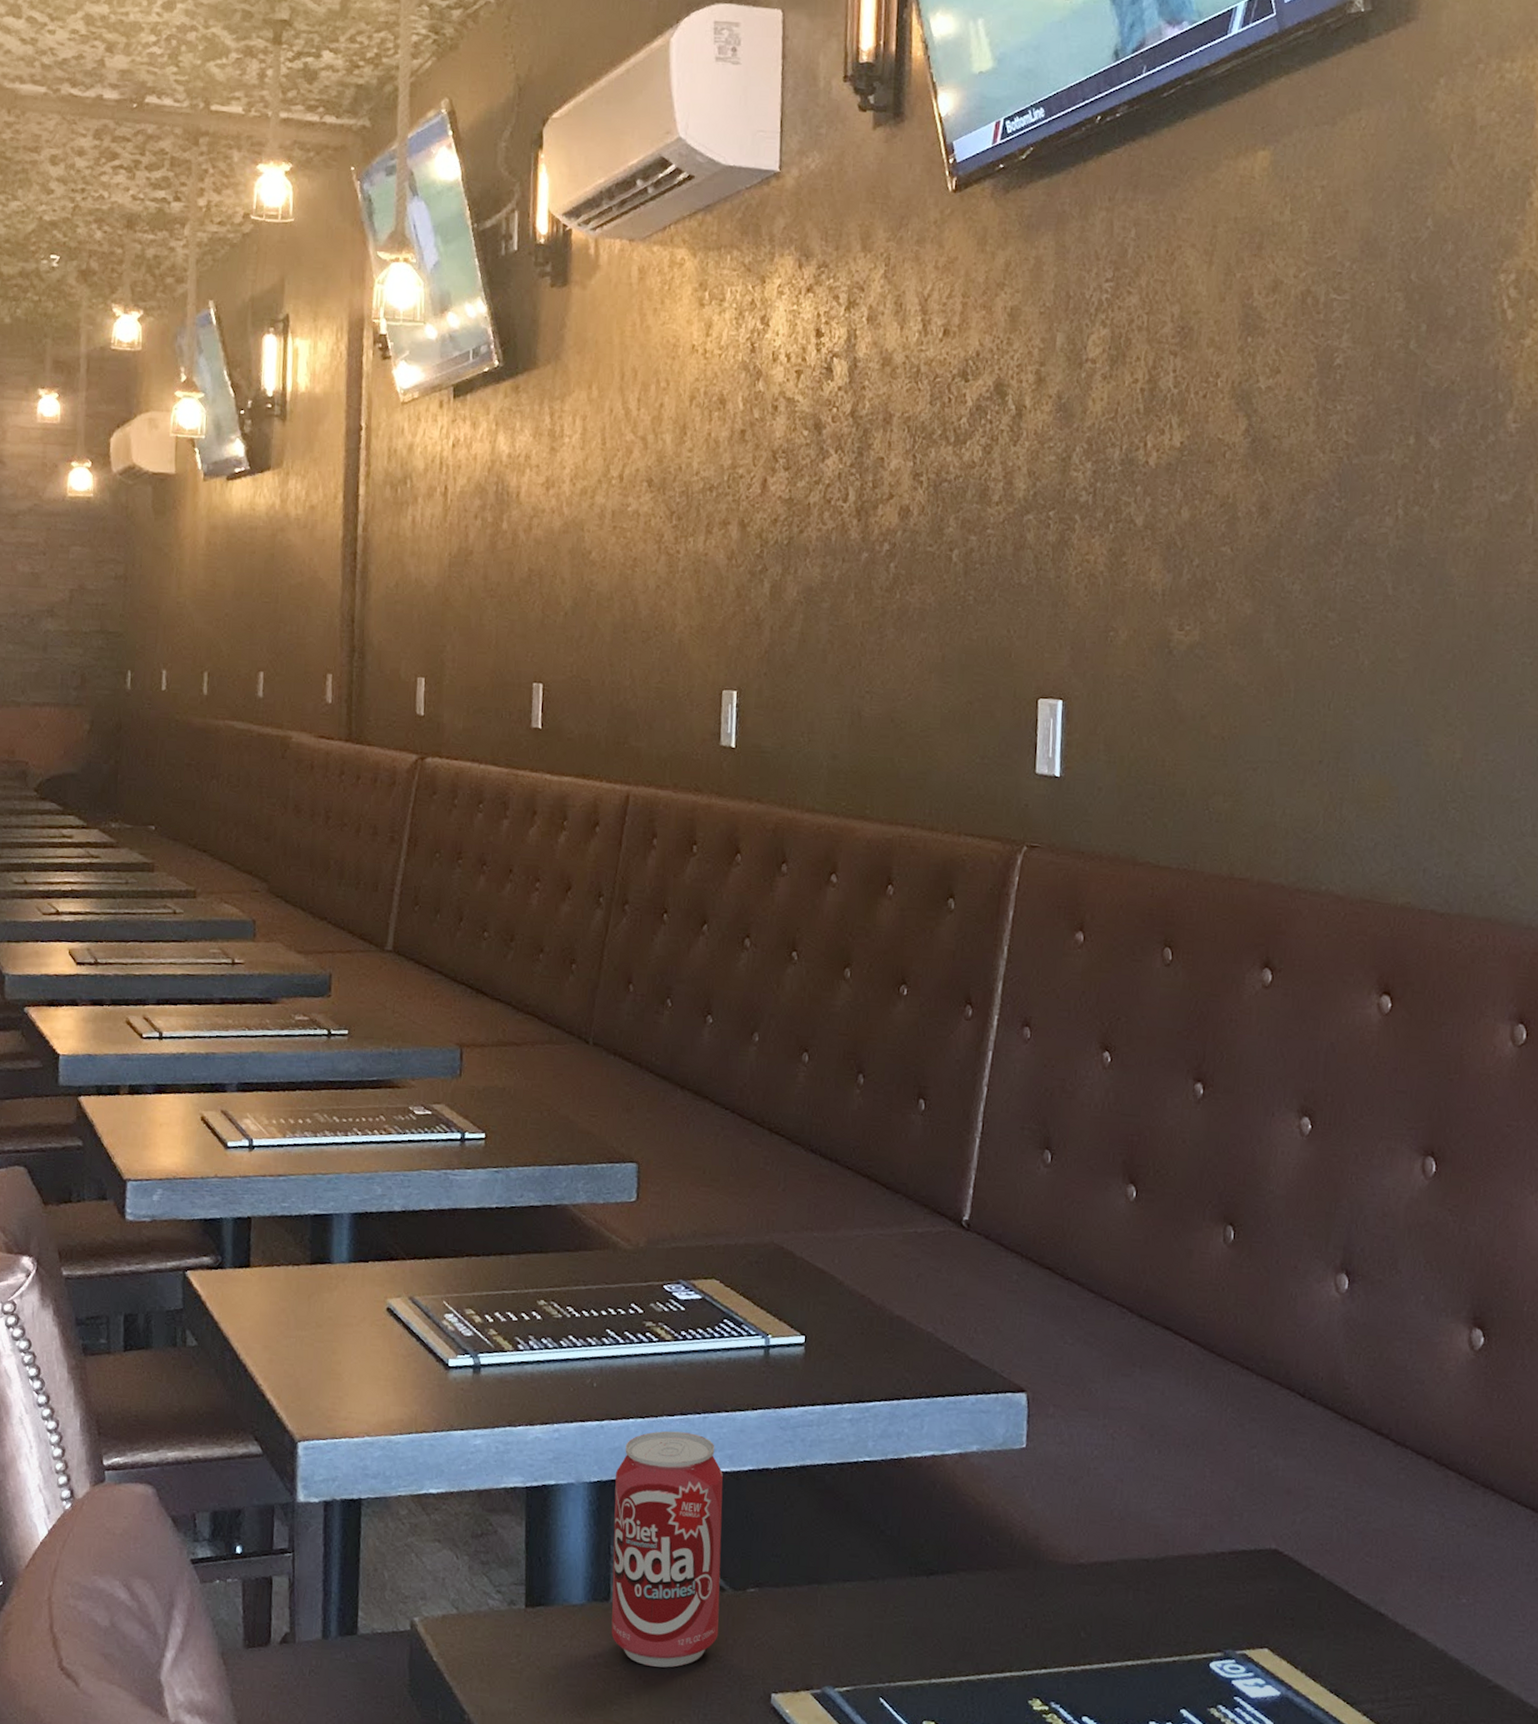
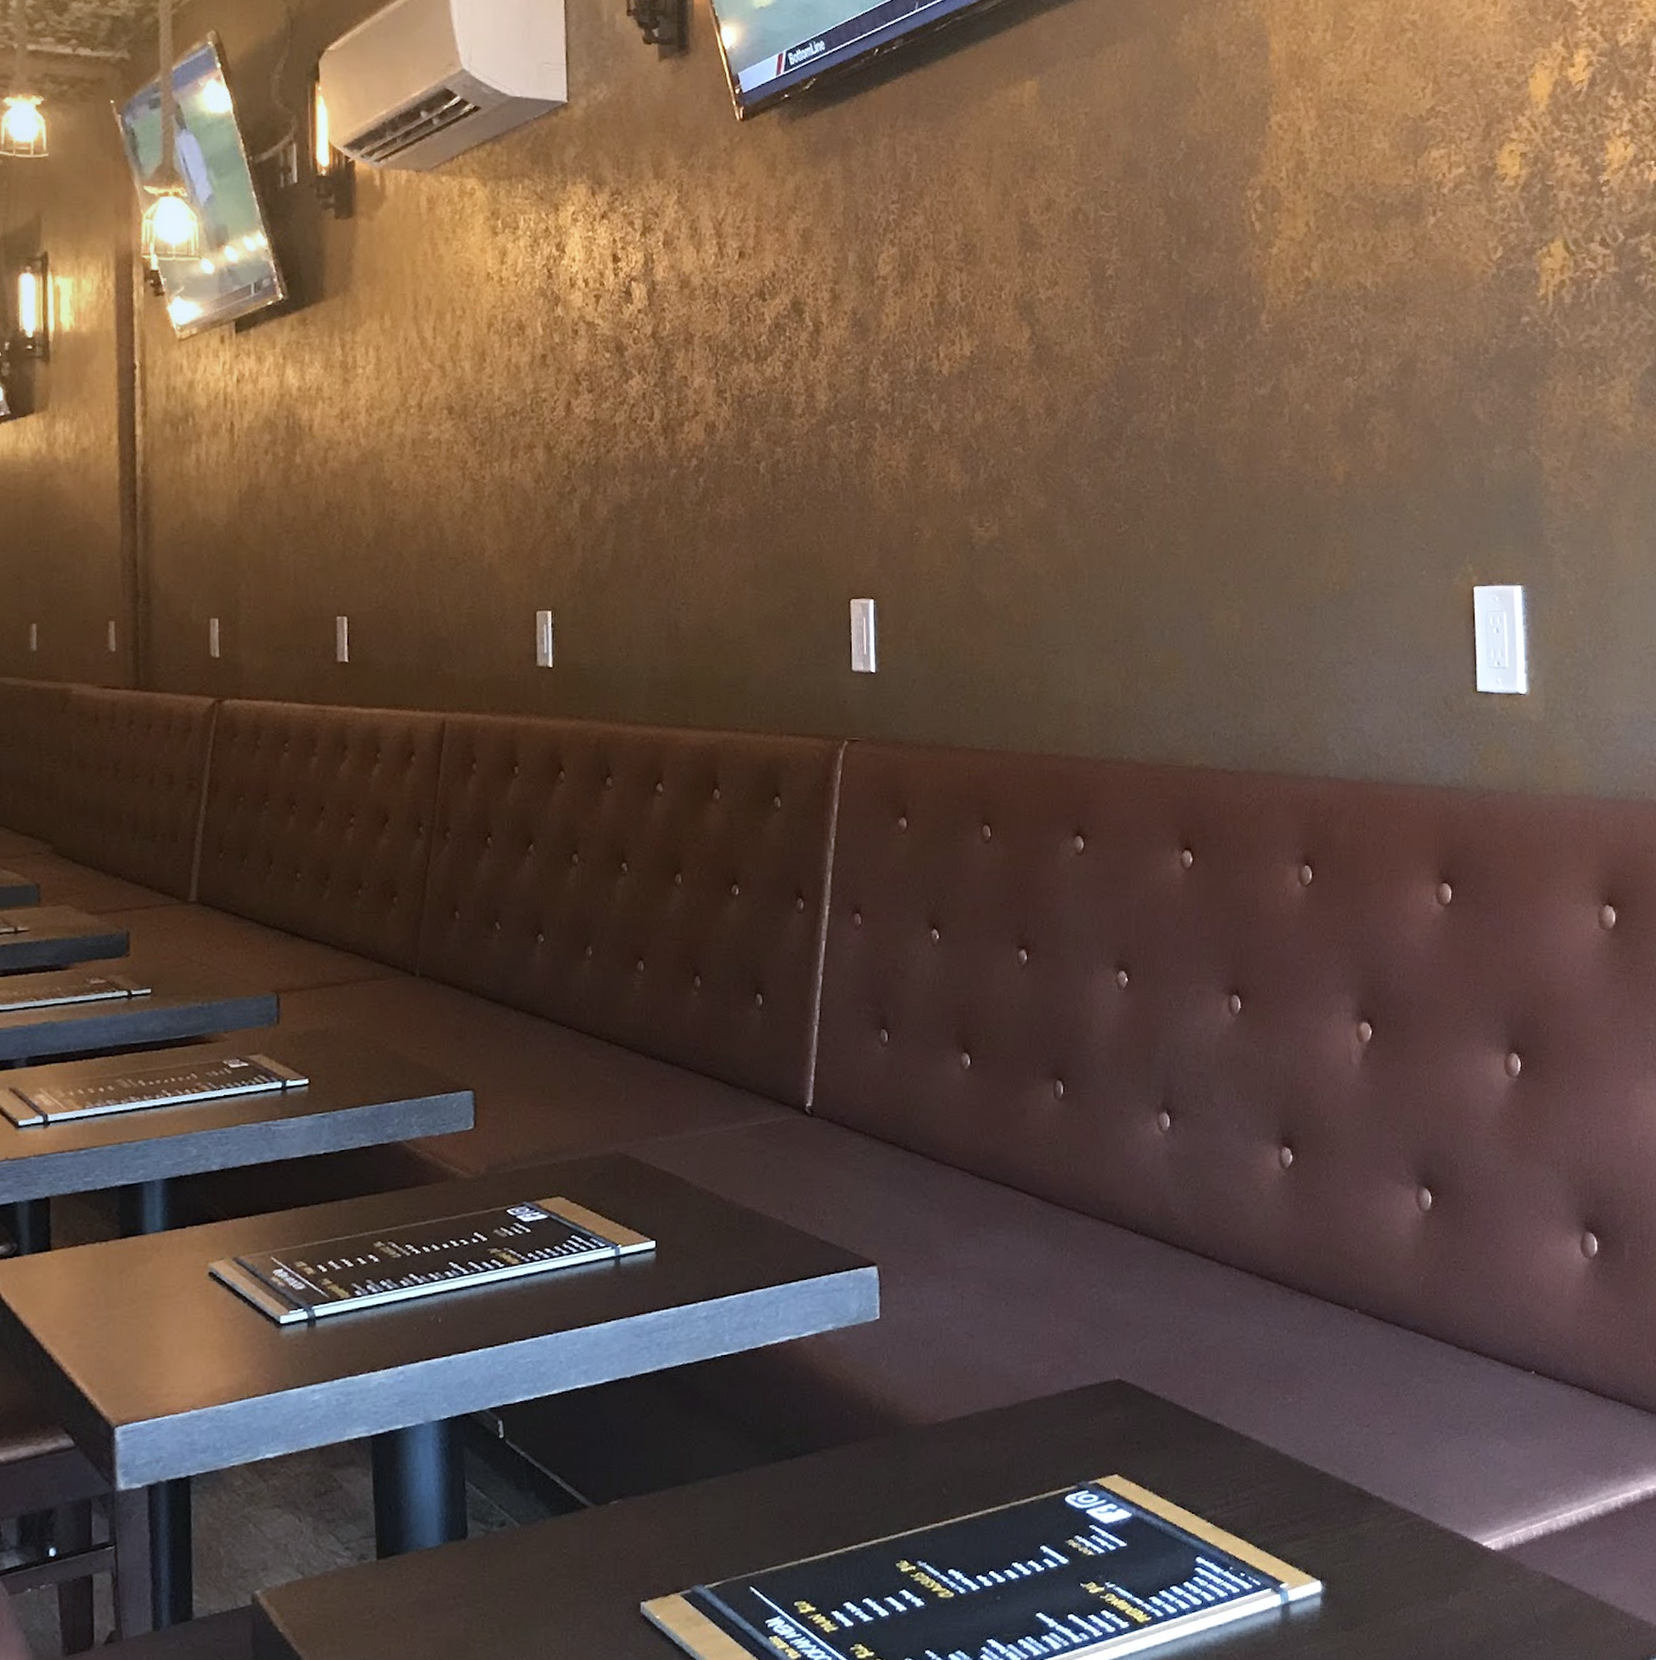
beverage can: present [611,1431,723,1668] -> none [466,1354,583,1597]

